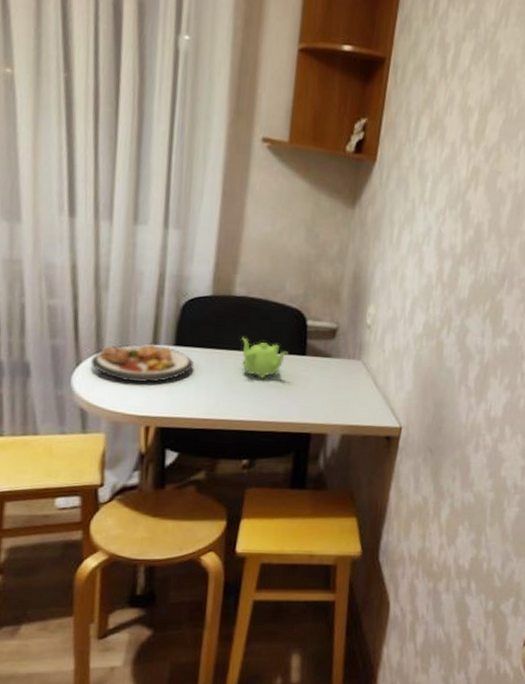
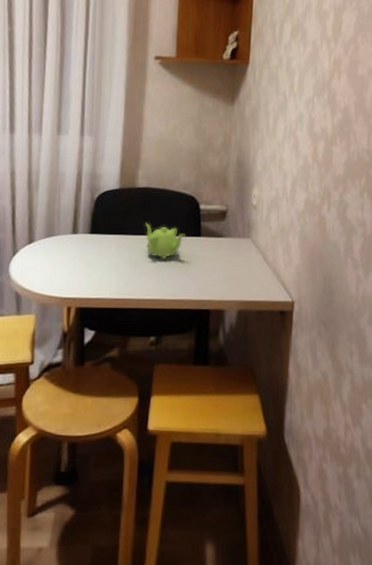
plate: present [90,343,194,383] -> none [24,233,106,267]

